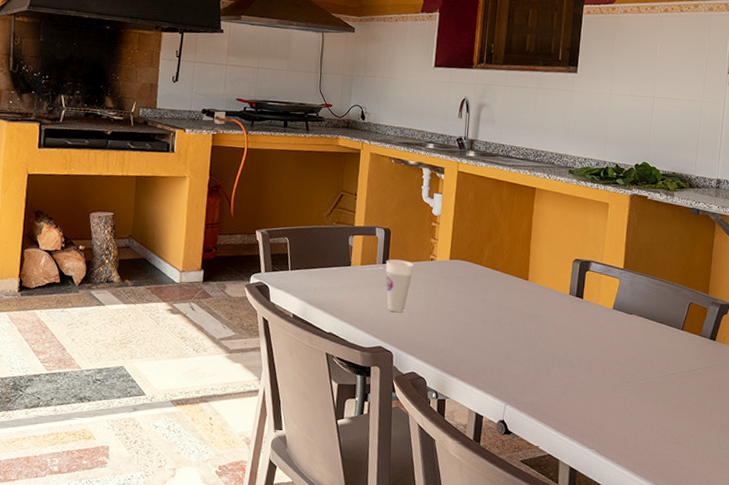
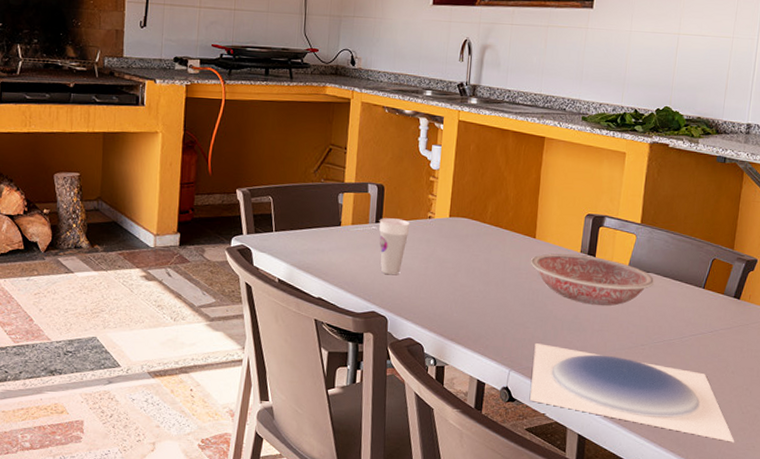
bowl: none [523,295,638,345] -> present [530,253,655,306]
plate: none [525,379,715,477] -> present [530,343,735,443]

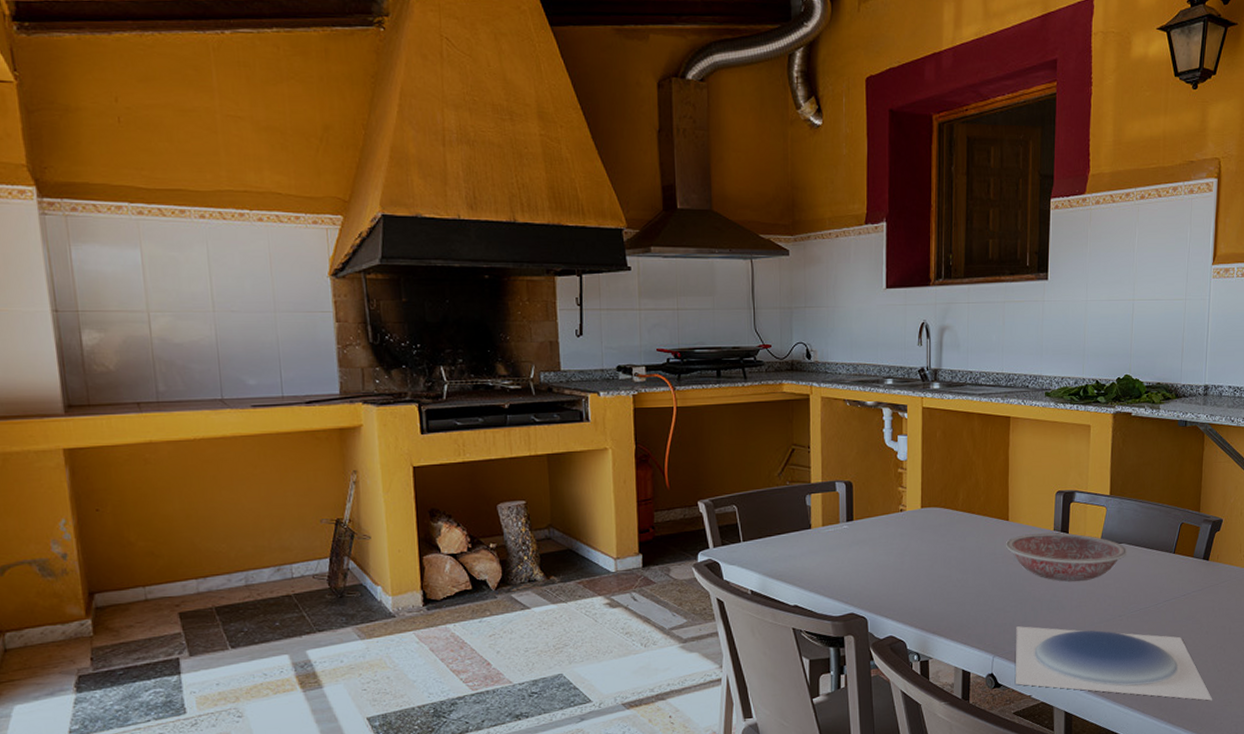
cup: present [379,218,410,276] -> none [850,515,882,574]

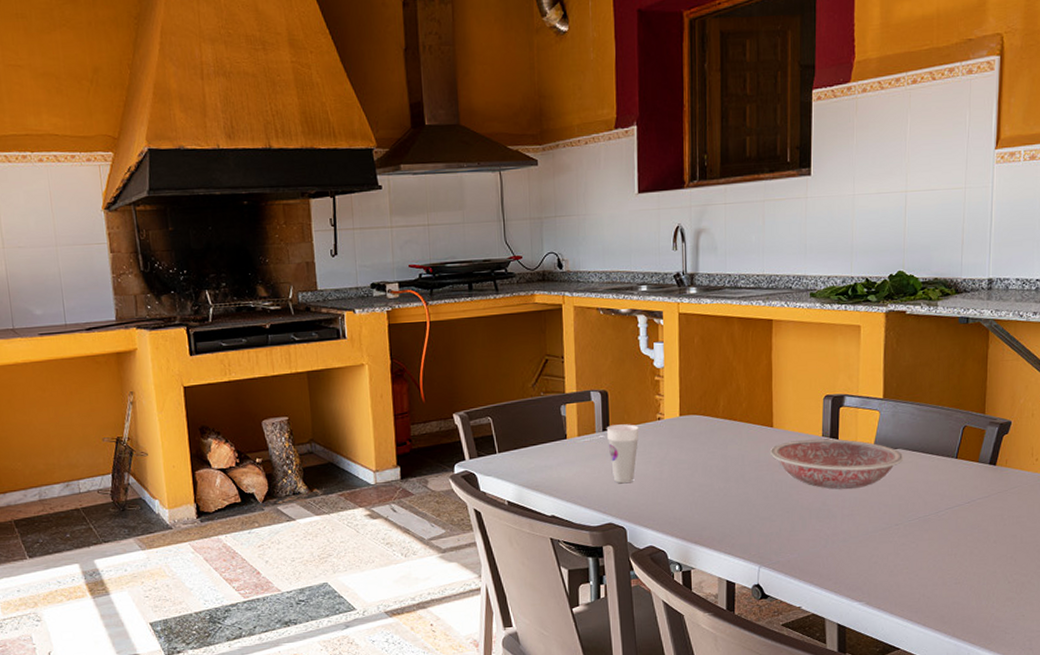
cup: none [850,515,882,574] -> present [606,424,639,484]
plate: present [1016,626,1213,701] -> none [783,535,1003,614]

